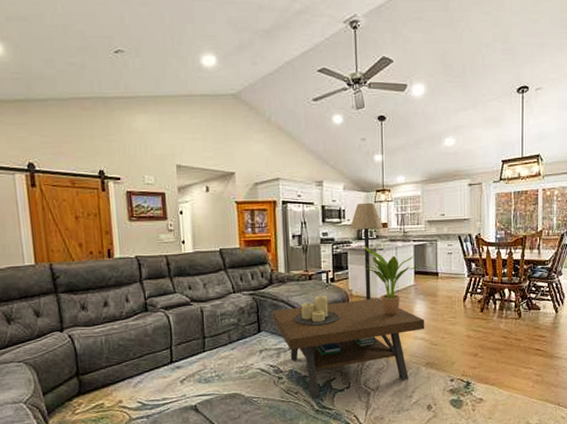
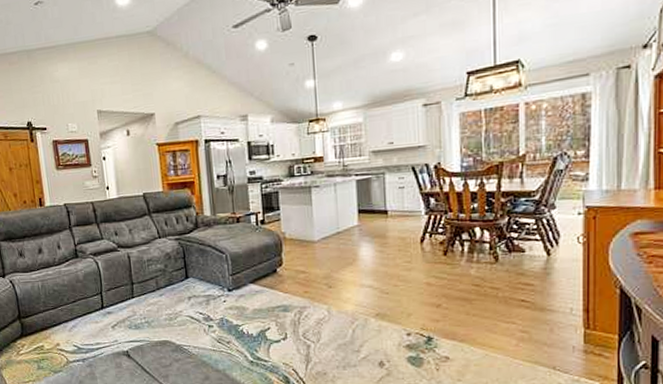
coffee table: present [272,295,425,399] -> none [199,239,373,350]
floor lamp: present [350,202,383,300] -> none [280,134,318,243]
potted plant: present [364,245,419,316] -> none [297,182,364,261]

